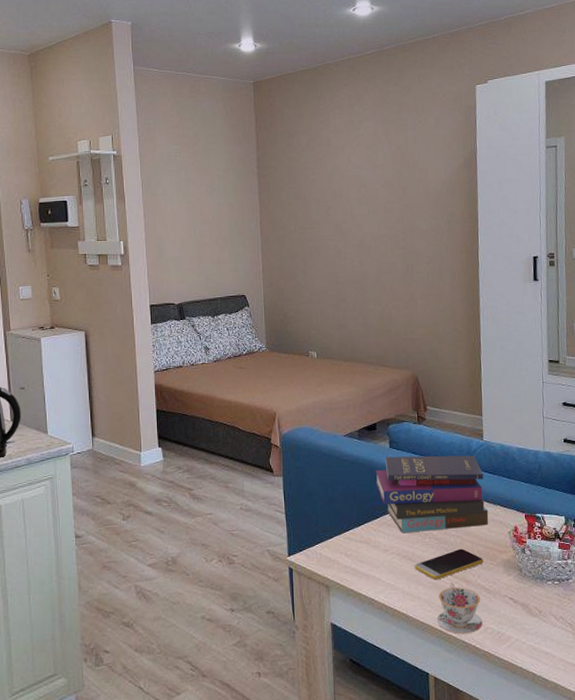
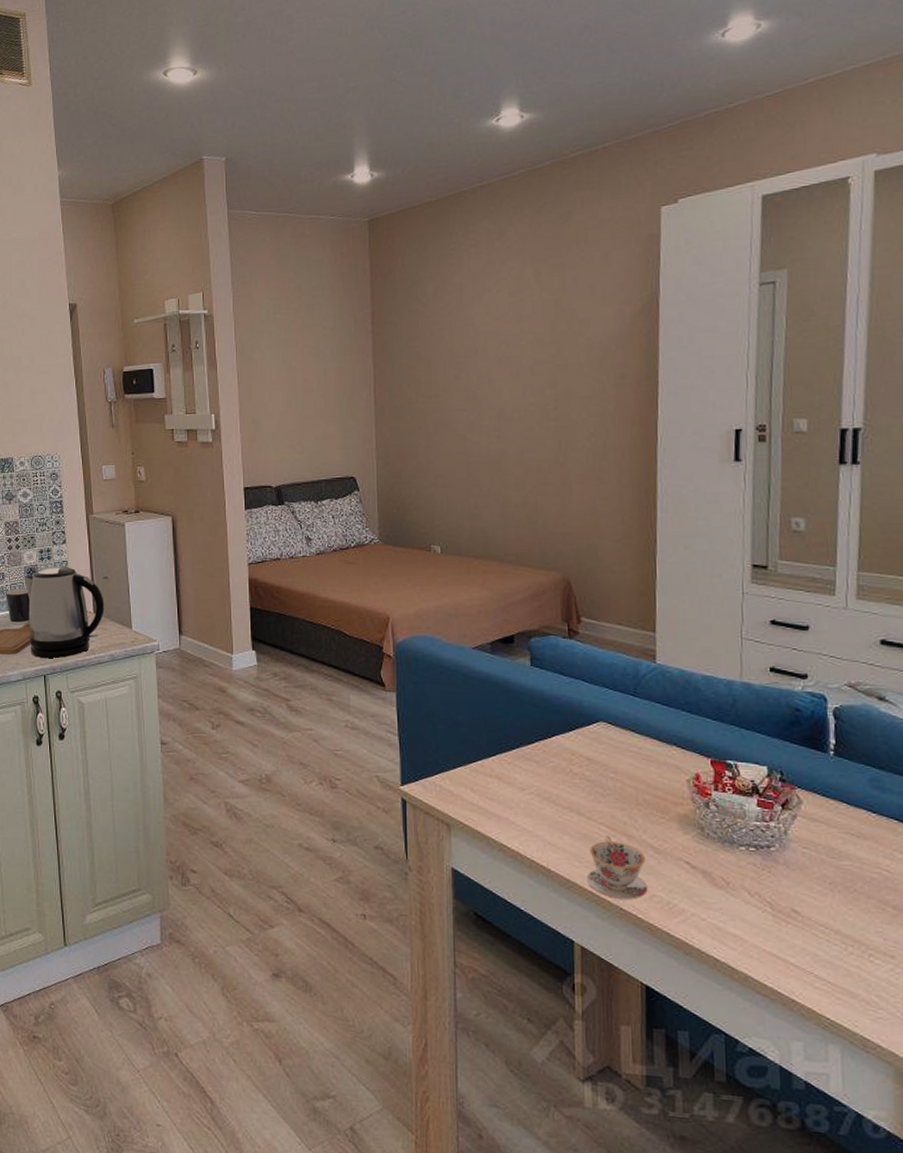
books: present [375,455,489,534] -> none [511,676,660,771]
smartphone: present [414,548,484,580] -> none [559,795,651,831]

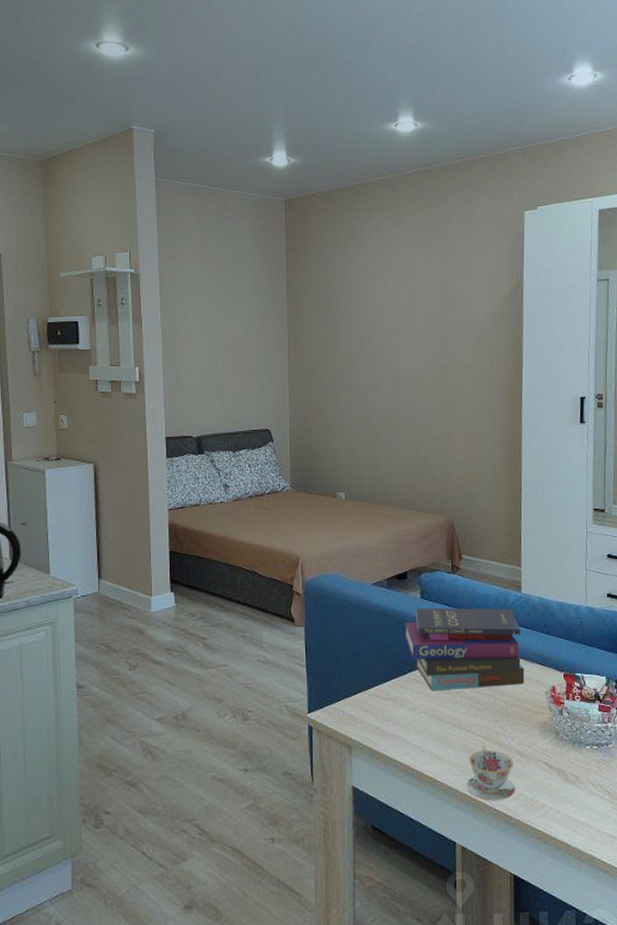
books: none [511,676,660,771] -> present [404,607,525,691]

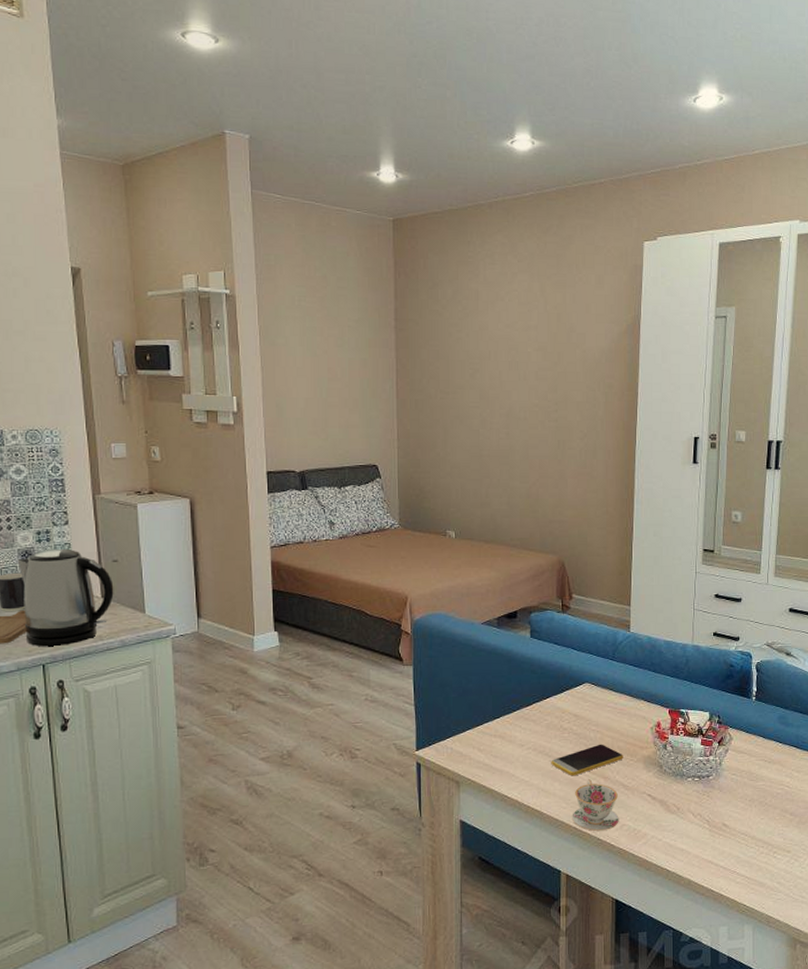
books: present [404,607,525,691] -> none [514,646,631,728]
smartphone: none [444,708,518,742] -> present [551,744,623,776]

